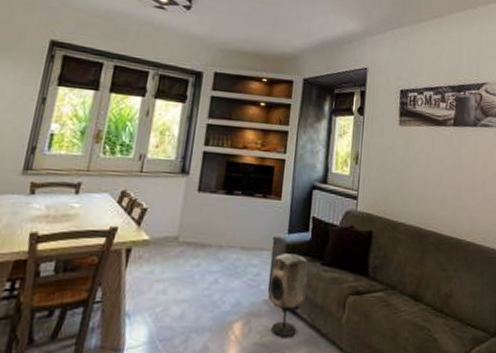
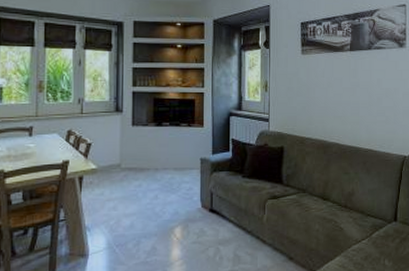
speaker: present [269,253,309,337] -> none [200,170,233,236]

